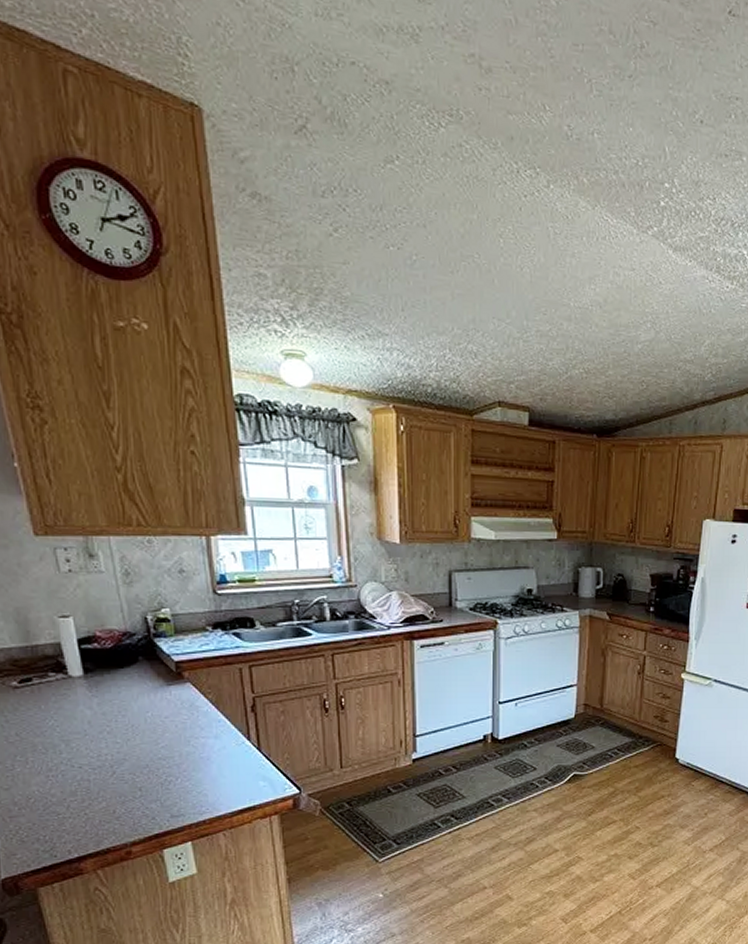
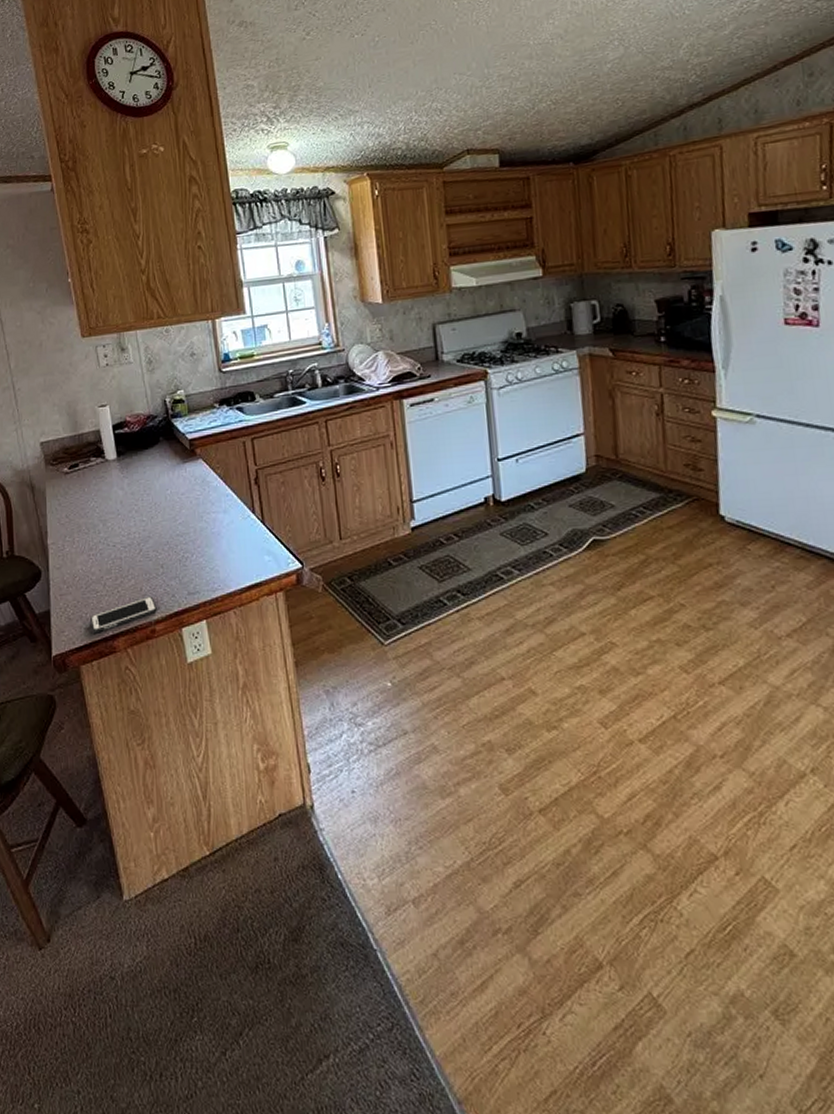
cell phone: none [50,818,134,856] -> present [90,596,157,634]

